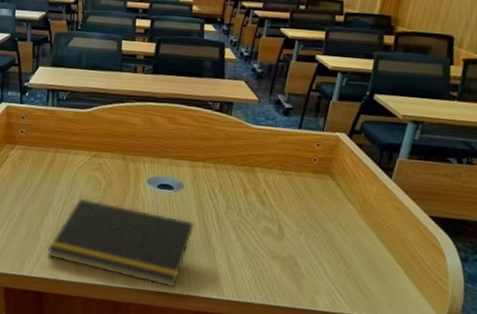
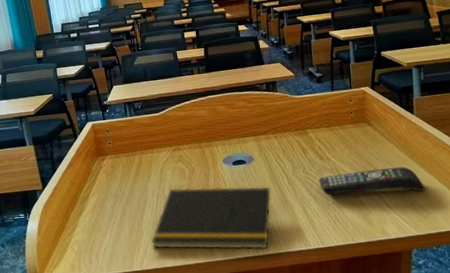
remote control: none [252,225,378,268] -> present [319,167,426,196]

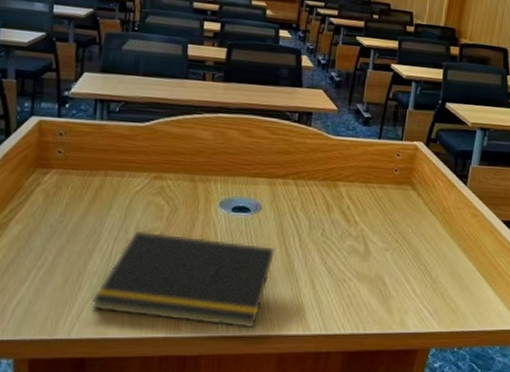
remote control: present [319,167,426,196] -> none [338,244,461,279]

